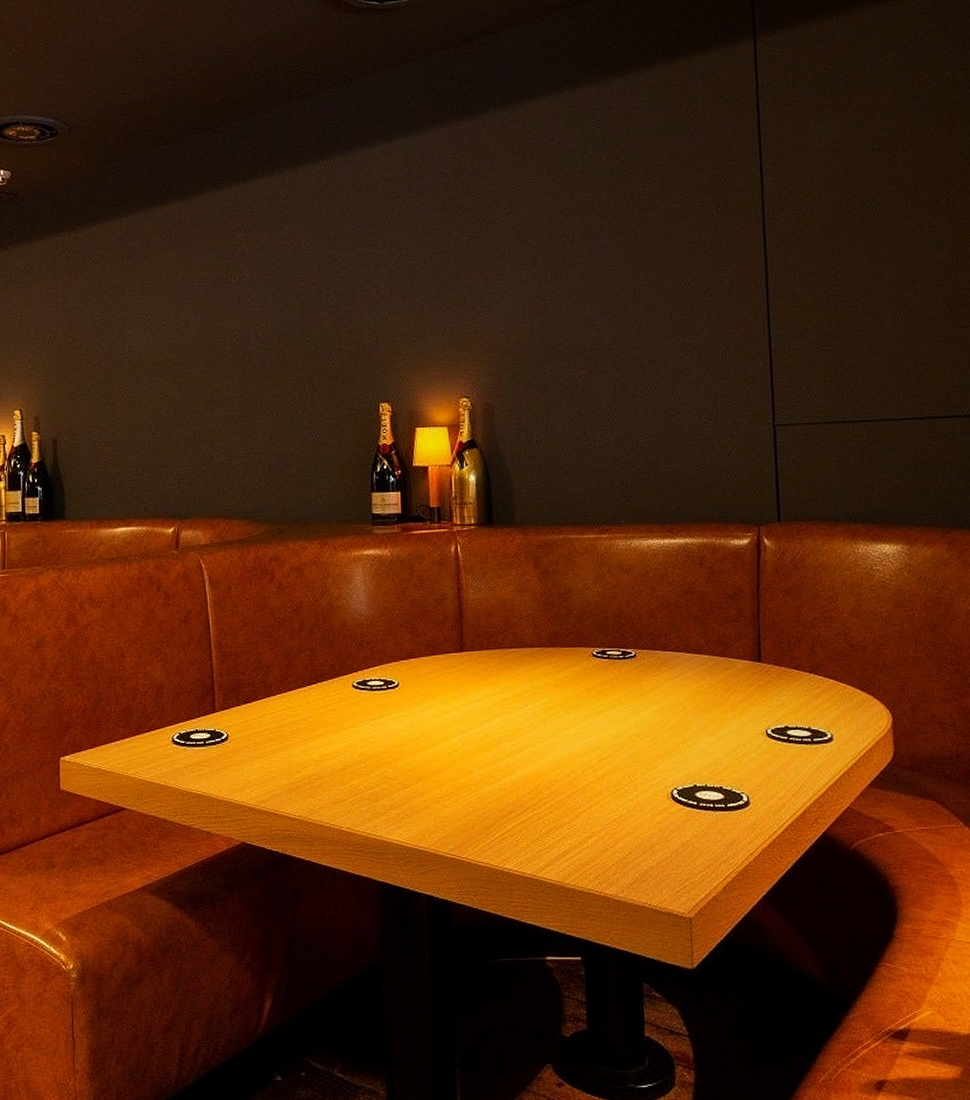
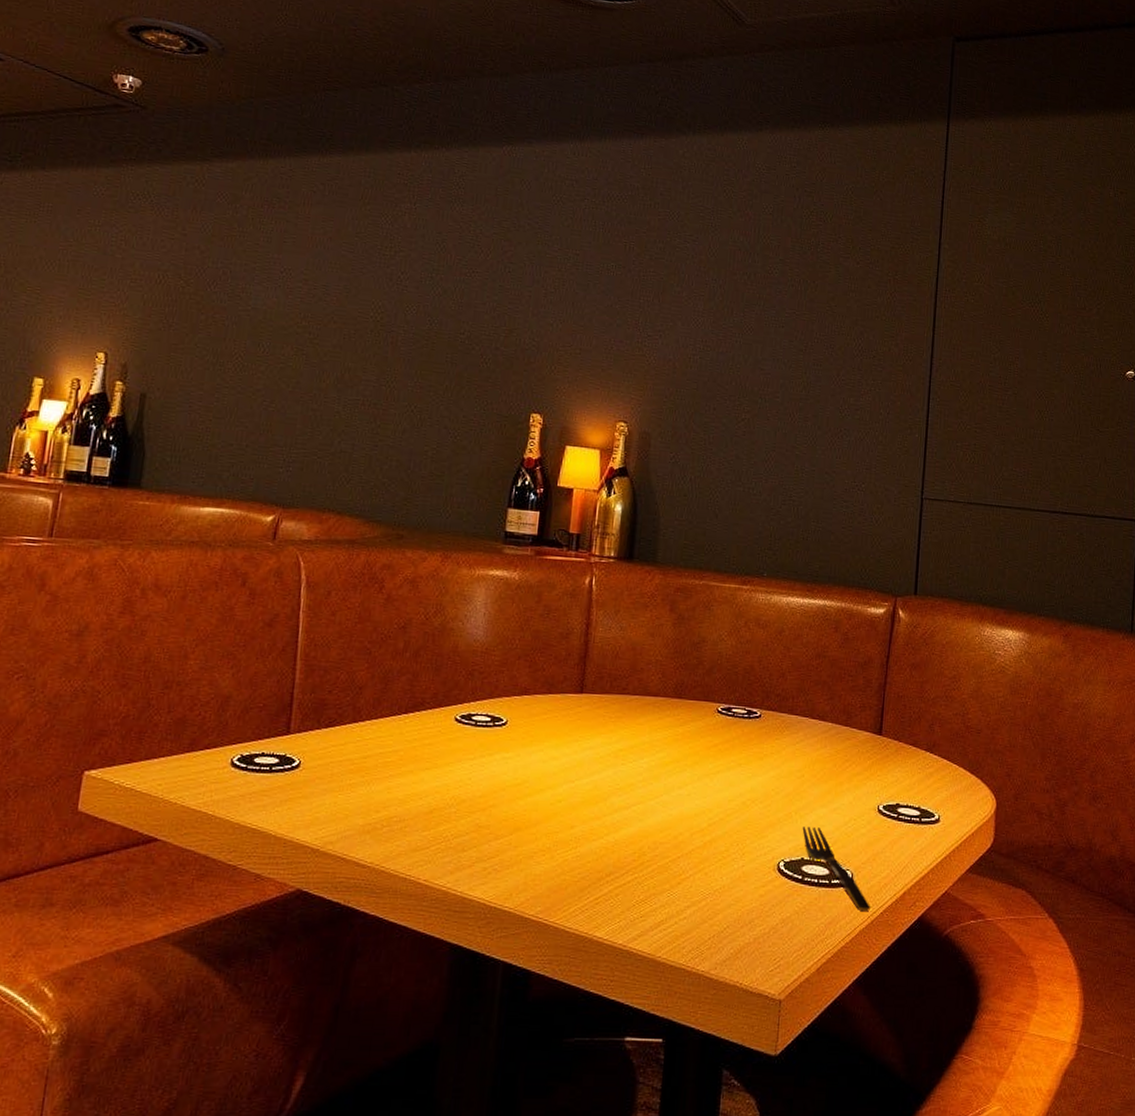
fork: none [691,755,771,831] -> present [802,827,870,911]

